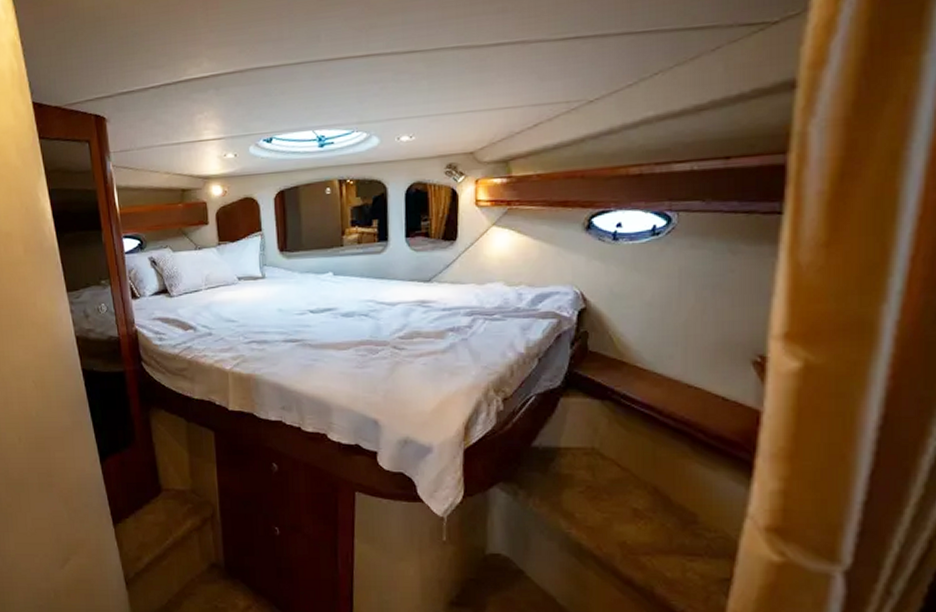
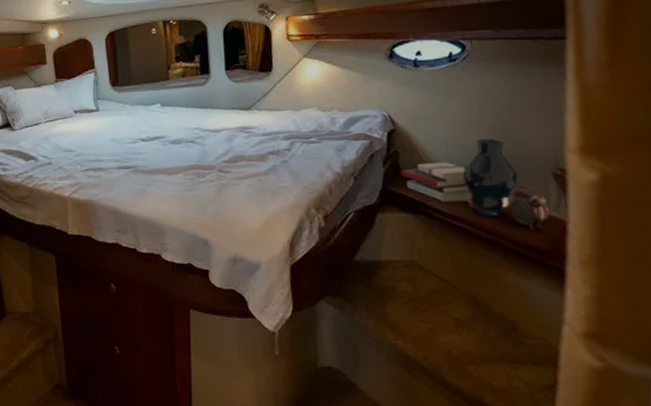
books: none [589,345,661,389] -> present [401,162,470,203]
vase: none [655,320,715,405] -> present [462,138,519,217]
alarm clock: none [701,372,744,420] -> present [509,185,550,230]

